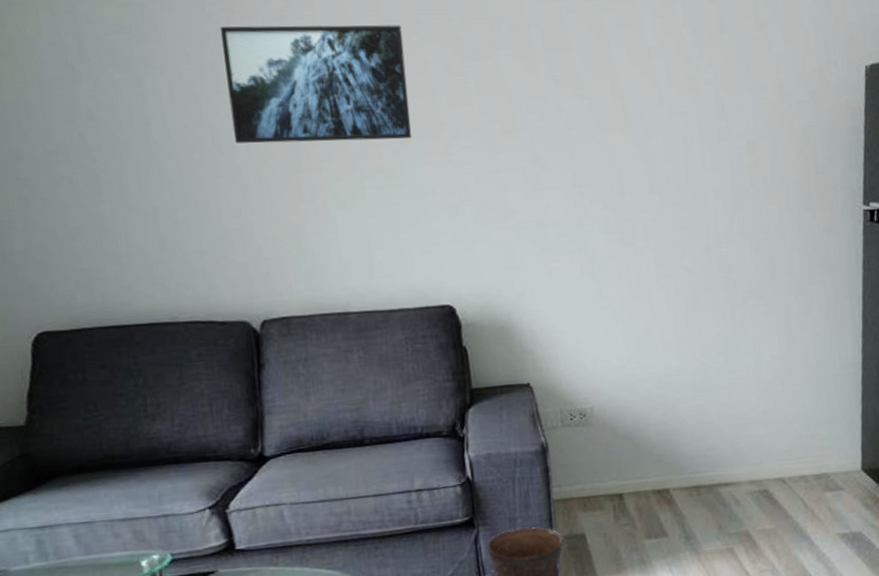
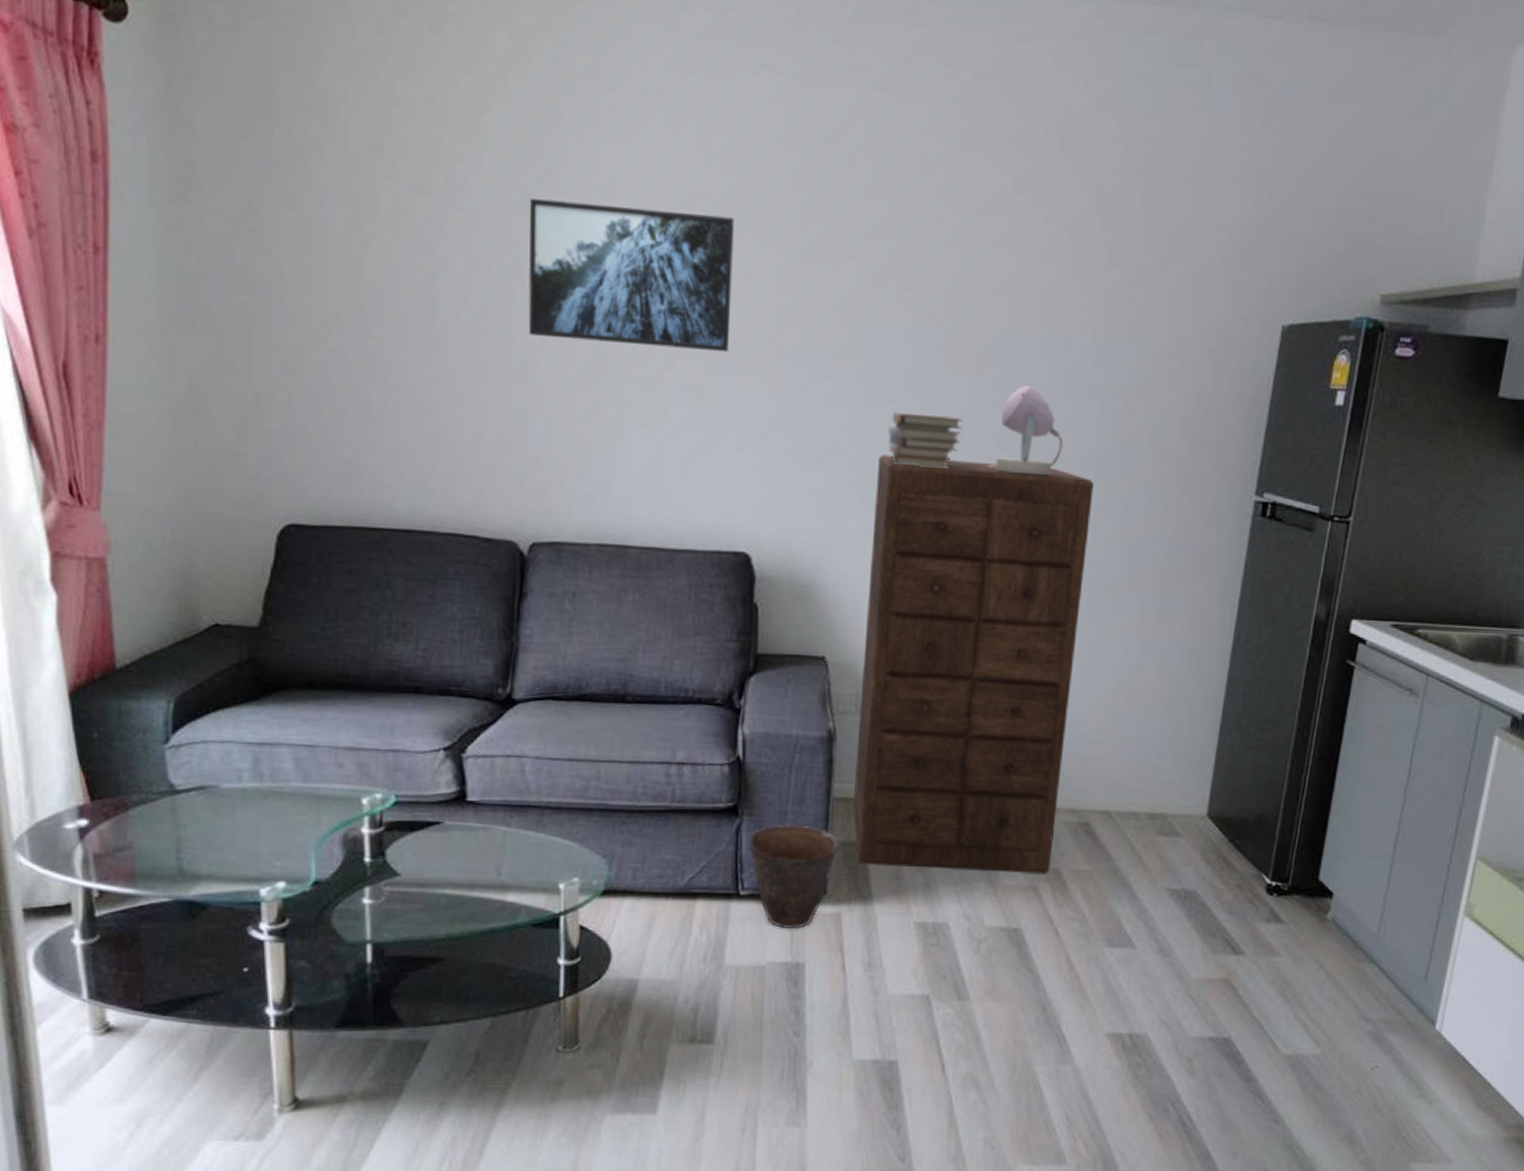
dresser: none [552,202,741,552] -> present [852,454,1094,874]
book stack: none [556,170,618,216] -> present [888,412,963,469]
table lamp: none [644,136,703,211] -> present [988,384,1064,476]

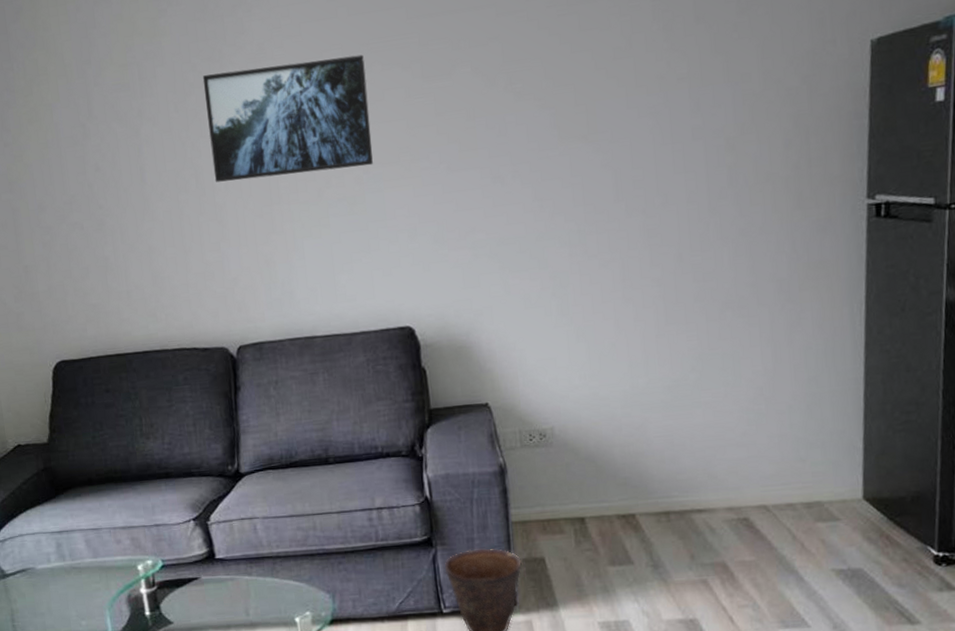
dresser: present [852,454,1094,874] -> none [511,208,717,577]
book stack: present [888,412,963,469] -> none [516,181,581,232]
table lamp: present [988,384,1064,476] -> none [609,140,675,221]

